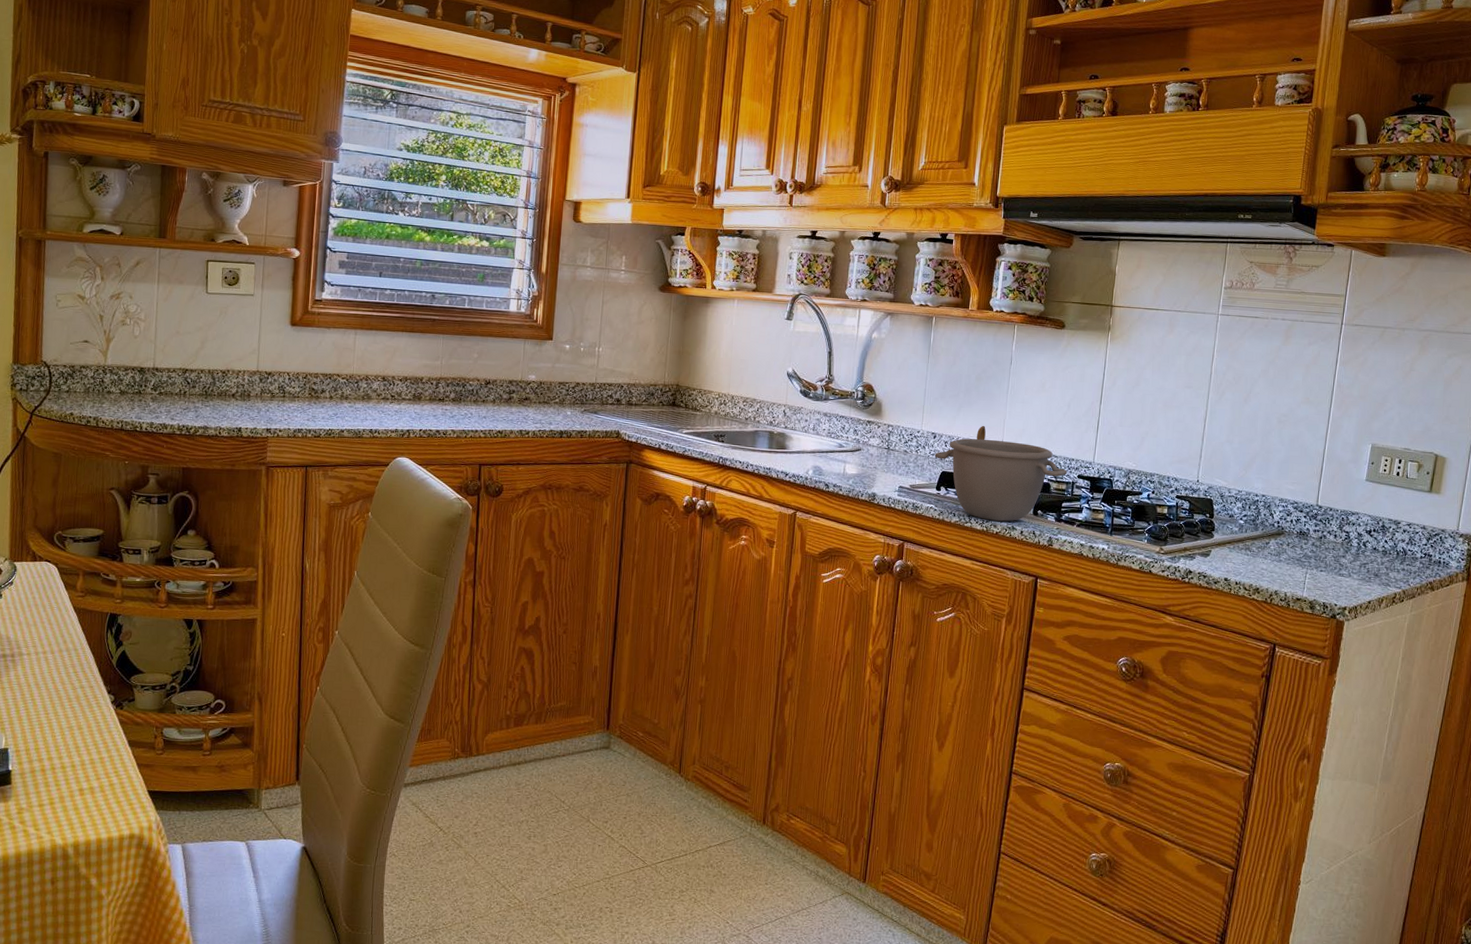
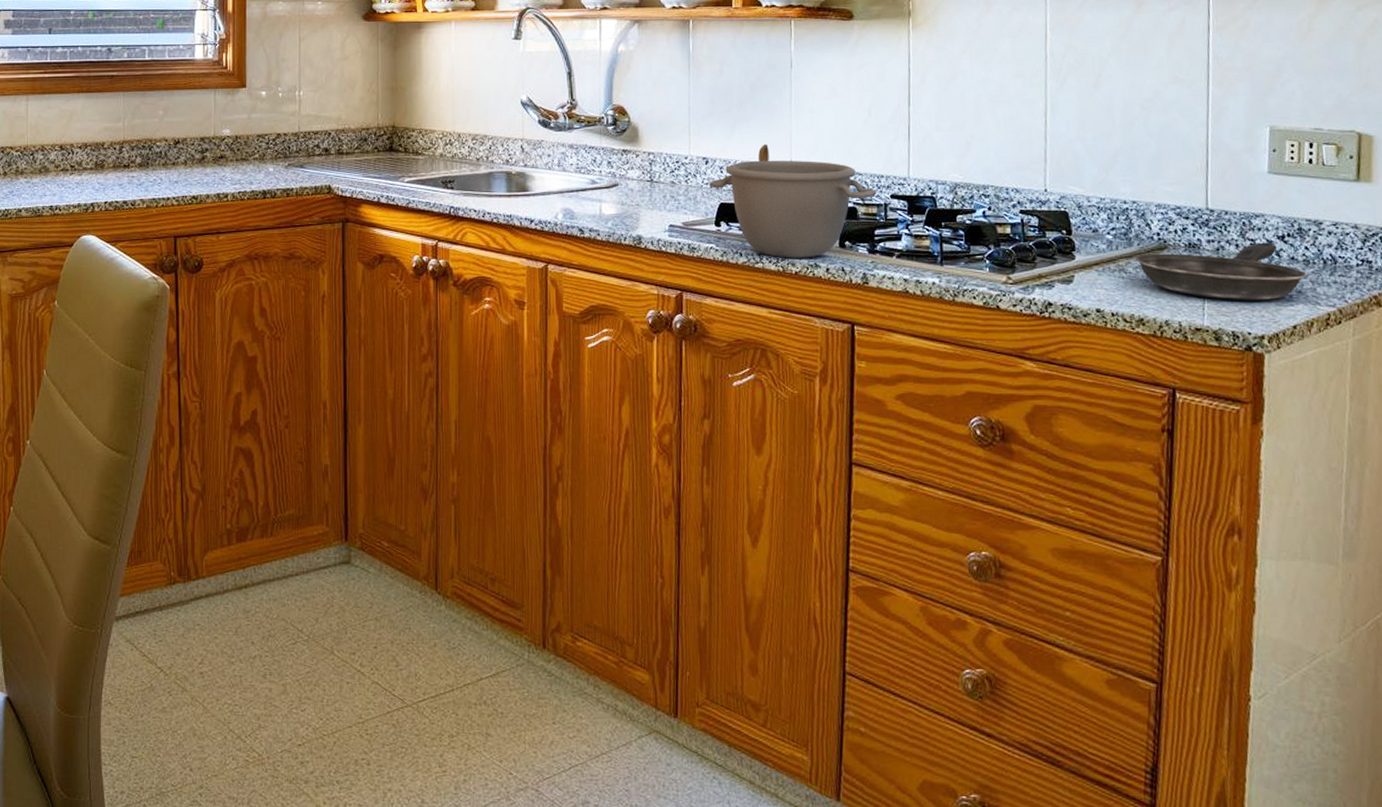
frying pan: none [1258,534,1384,581] -> present [1134,242,1307,301]

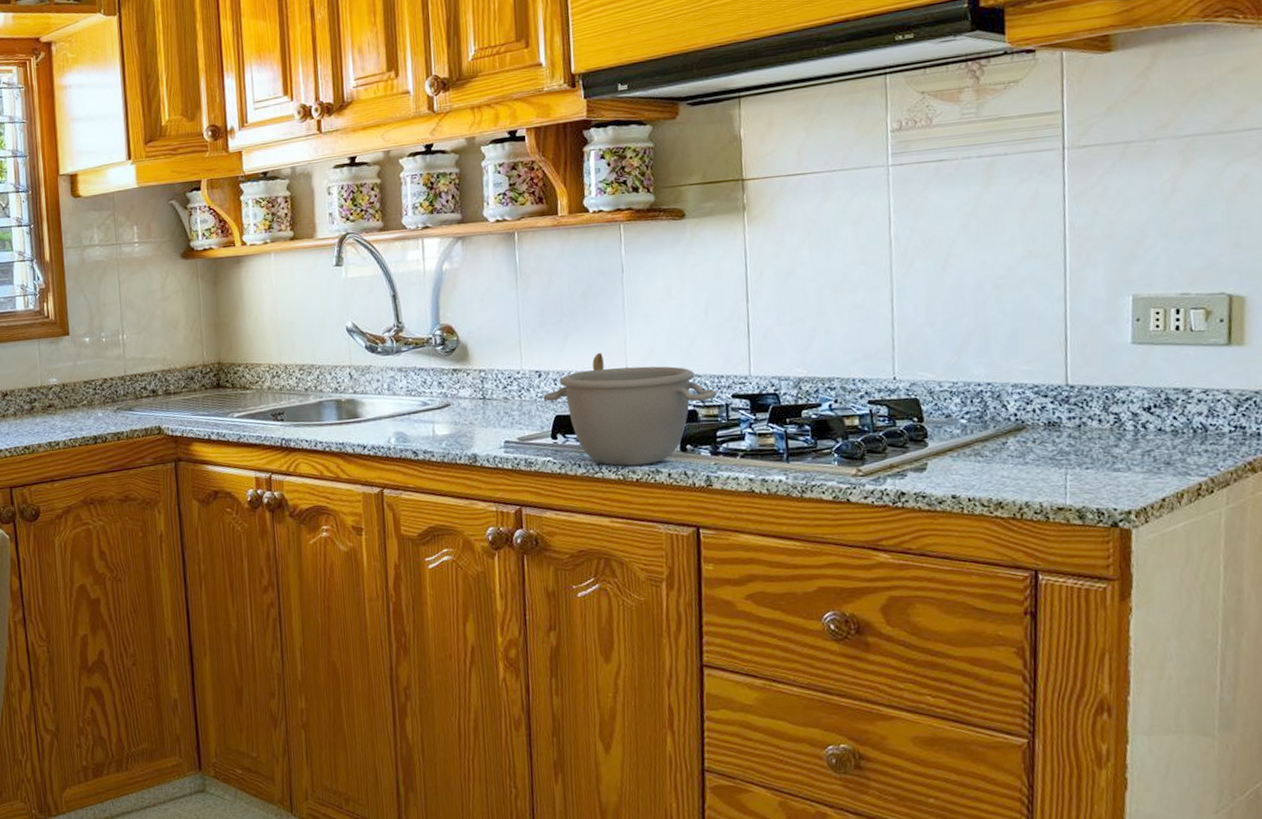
frying pan: present [1134,242,1307,301] -> none [990,415,1176,477]

